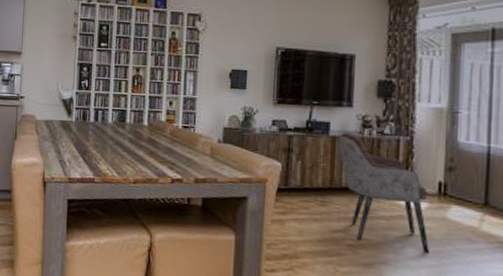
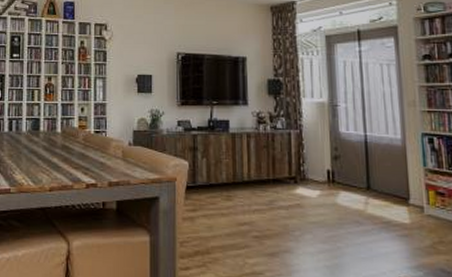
armchair: present [339,132,431,254] -> none [238,129,326,239]

